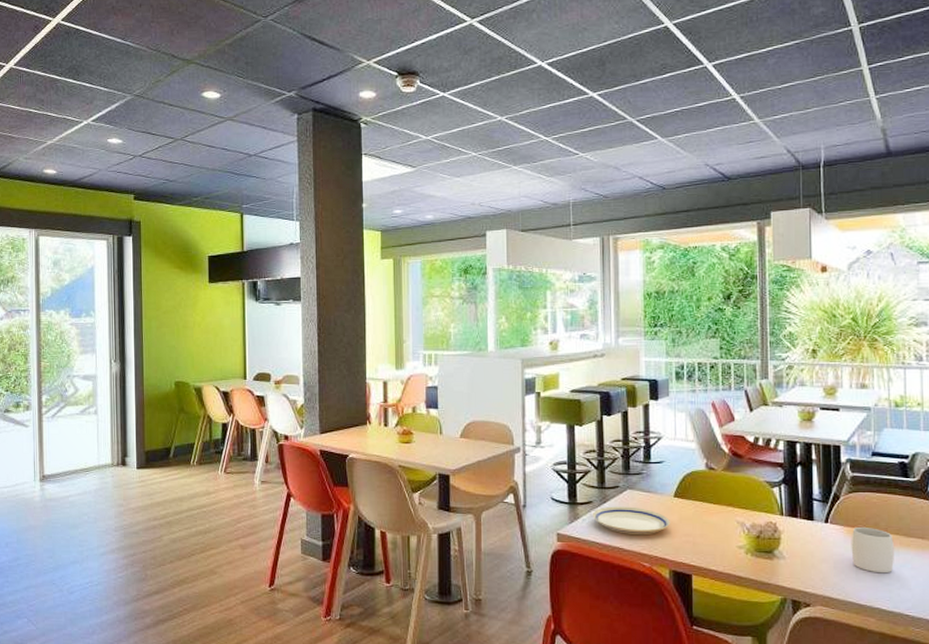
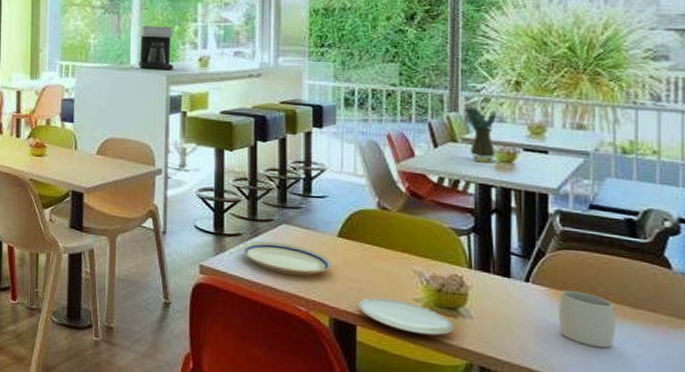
coffee maker: none [496,313,527,355] -> present [138,26,174,70]
plate: none [693,548,771,577] -> present [358,297,454,336]
vase: none [773,372,799,422] -> present [464,104,497,163]

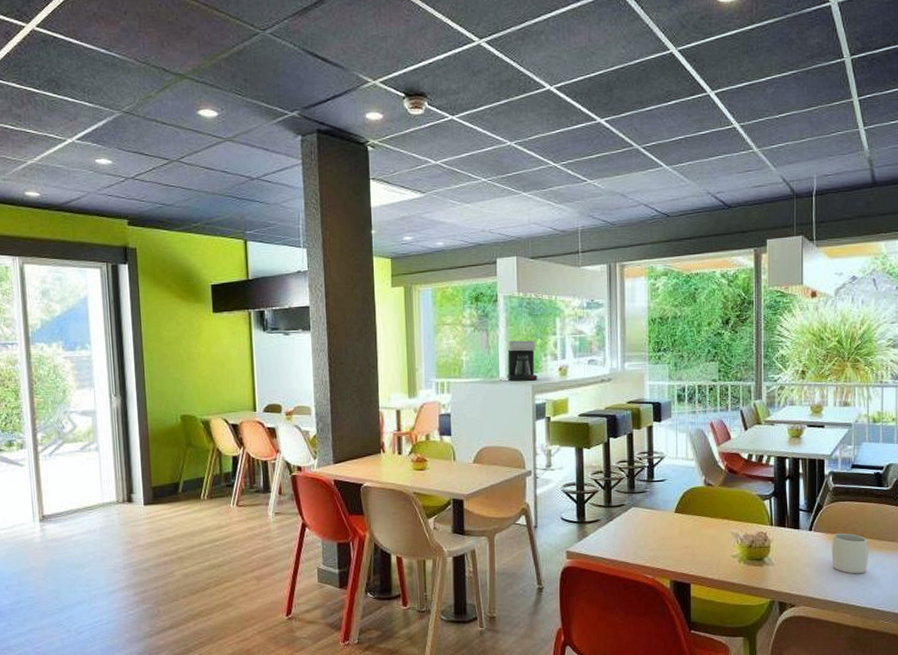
plate: present [240,241,332,277] -> none [599,523,671,550]
plate: present [358,297,454,336] -> none [692,558,761,583]
vase: present [464,104,497,163] -> none [766,393,789,440]

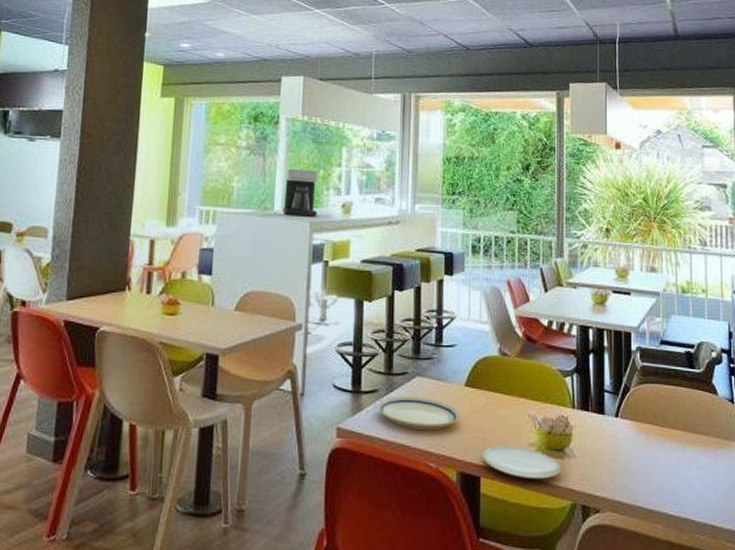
plate: none [599,523,671,550] -> present [376,396,460,431]
plate: none [692,558,761,583] -> present [482,445,561,479]
mug: present [831,533,869,574] -> none [640,423,682,474]

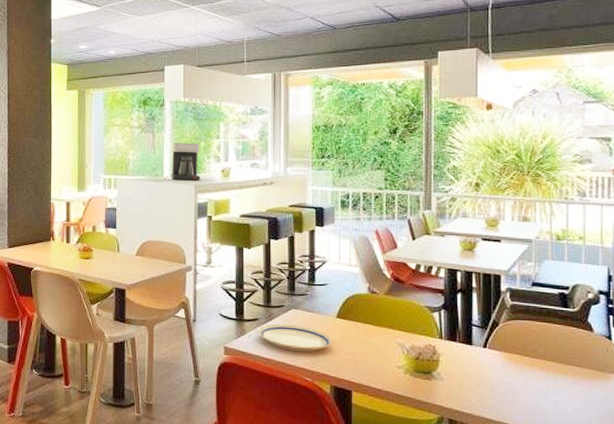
plate: present [482,445,561,479] -> none [353,367,429,396]

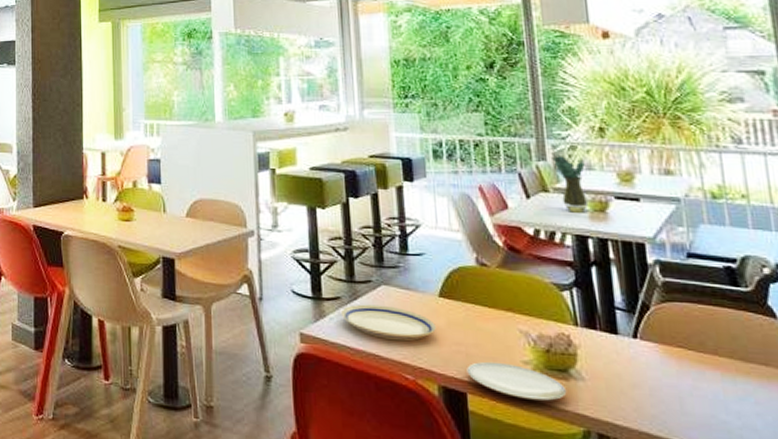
coffee maker: present [171,143,200,181] -> none [224,81,259,126]
plate: none [353,367,429,396] -> present [467,361,567,401]
vase: none [436,203,461,251] -> present [551,153,589,213]

